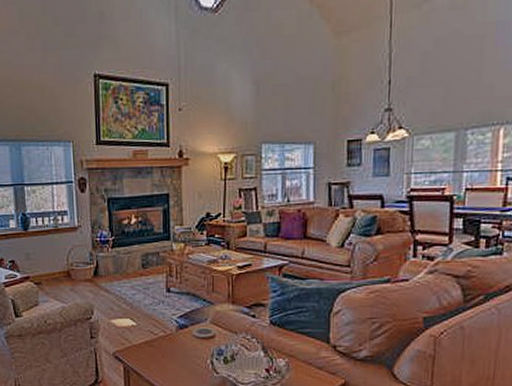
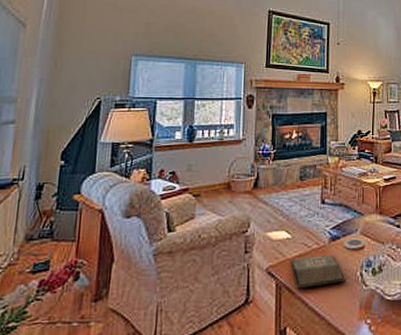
hardback book: none [137,342,196,374] -> present [290,254,346,290]

